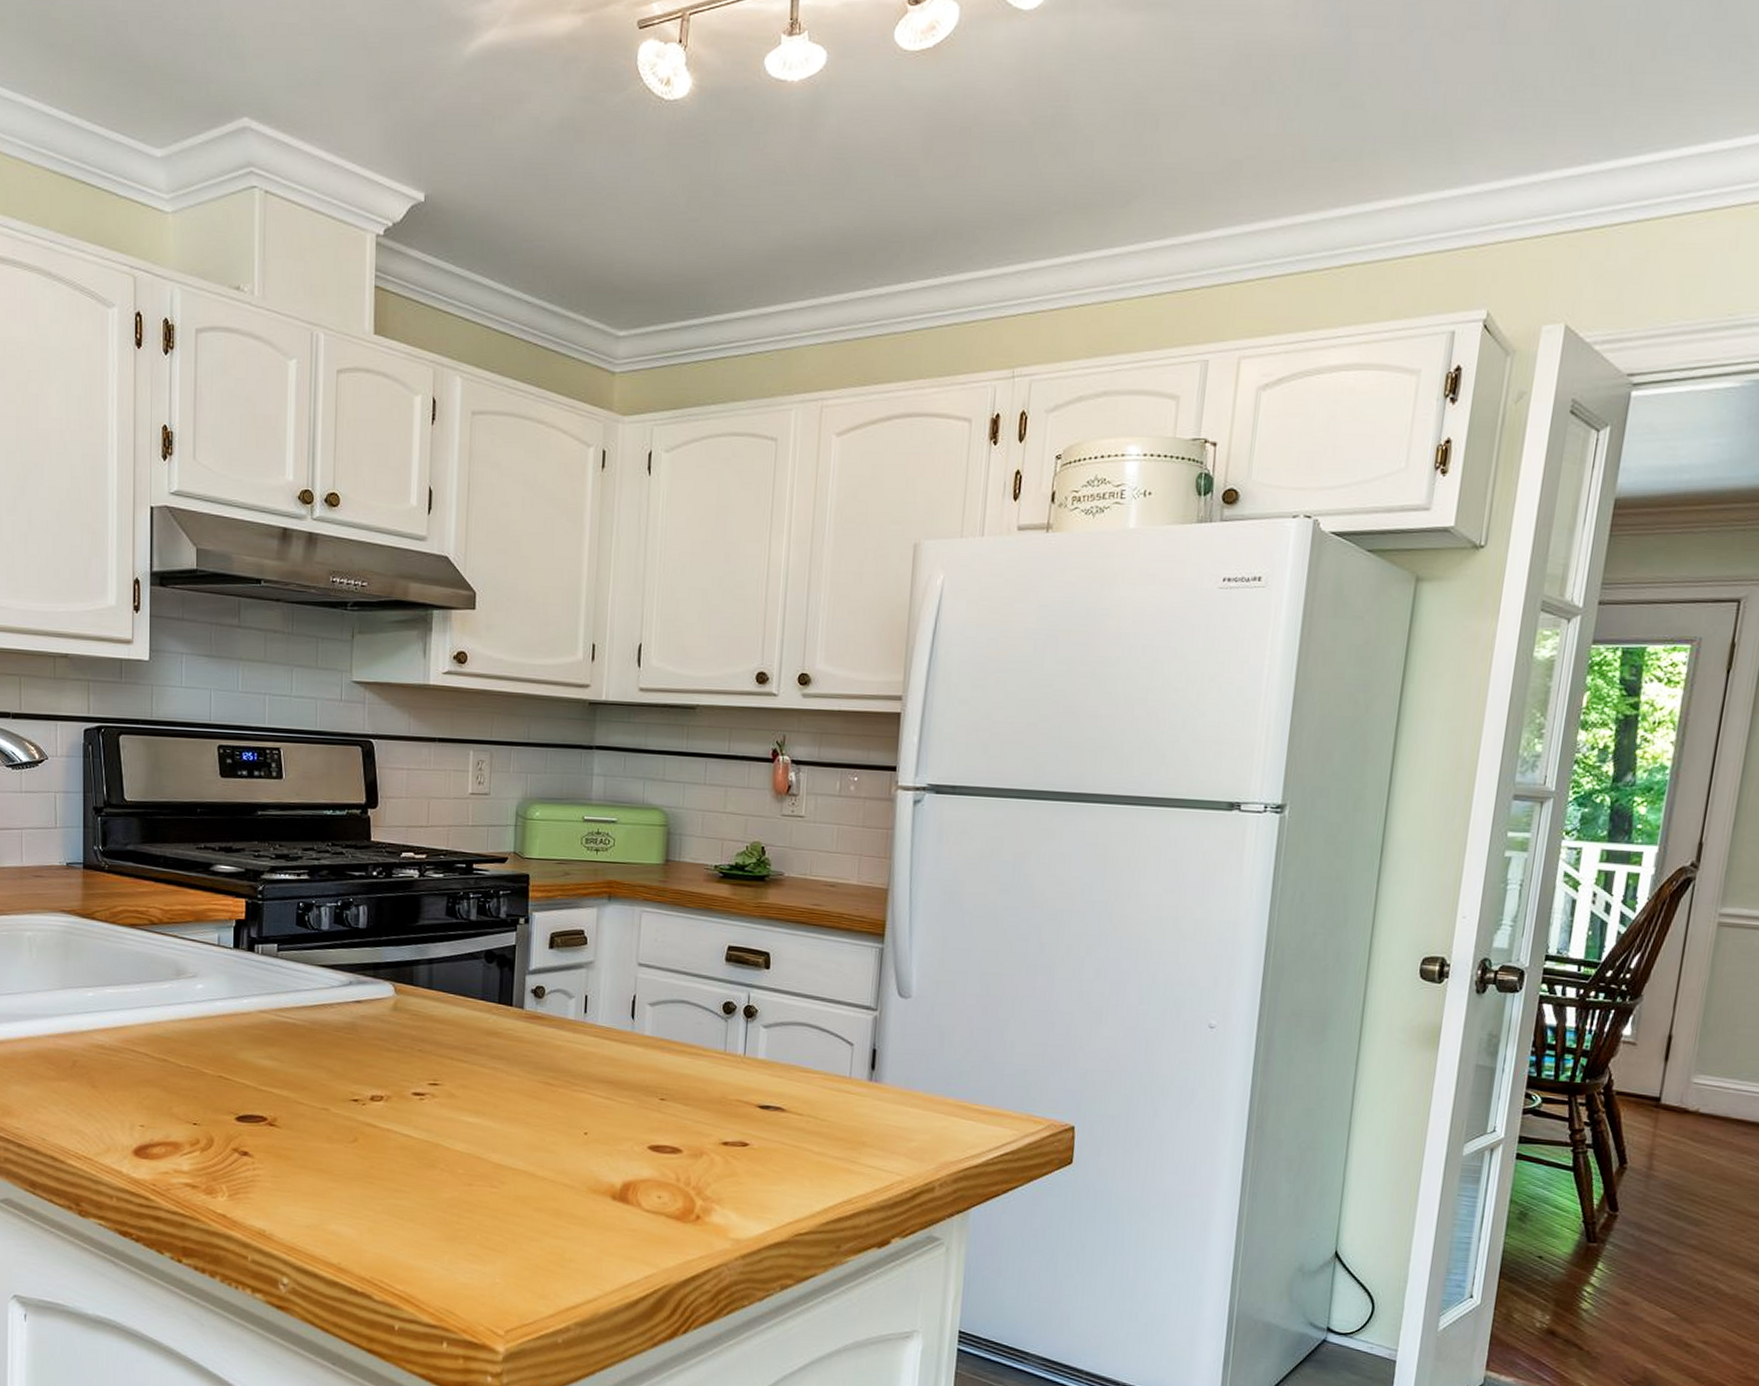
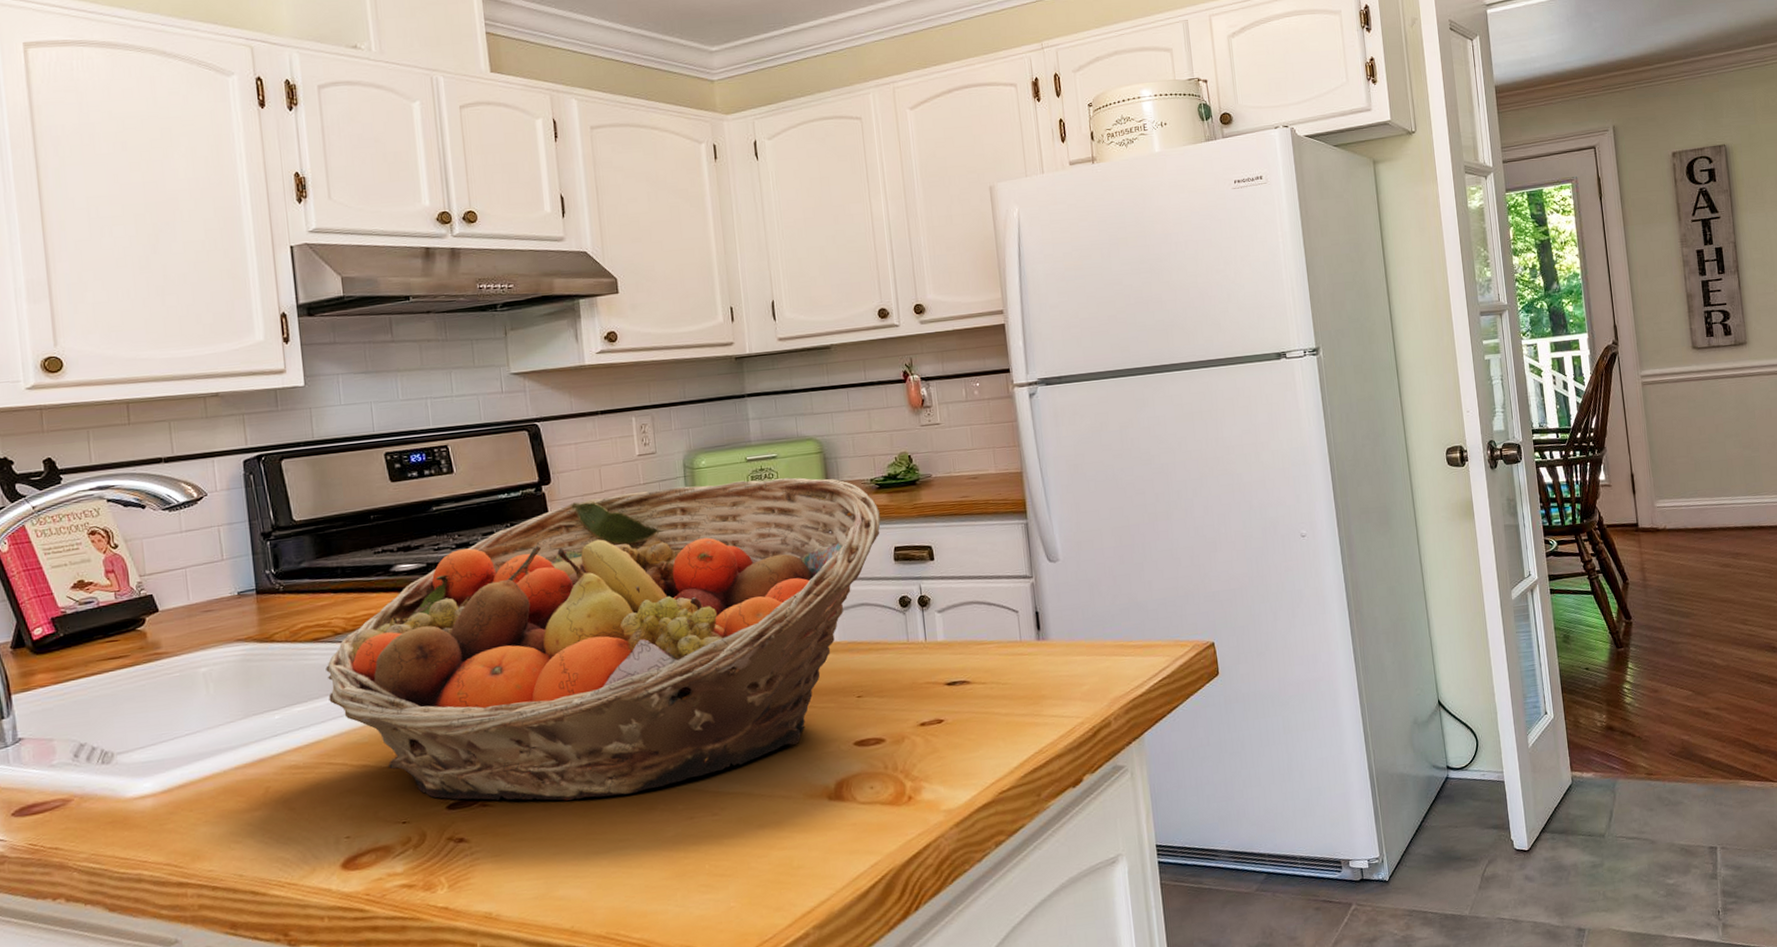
fruit basket: none [139,832,719,1147] -> present [326,477,881,801]

